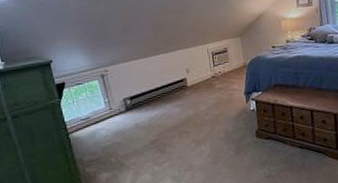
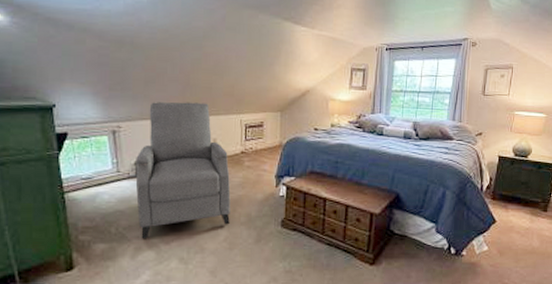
chair: none [124,39,211,165] -> present [135,102,231,239]

